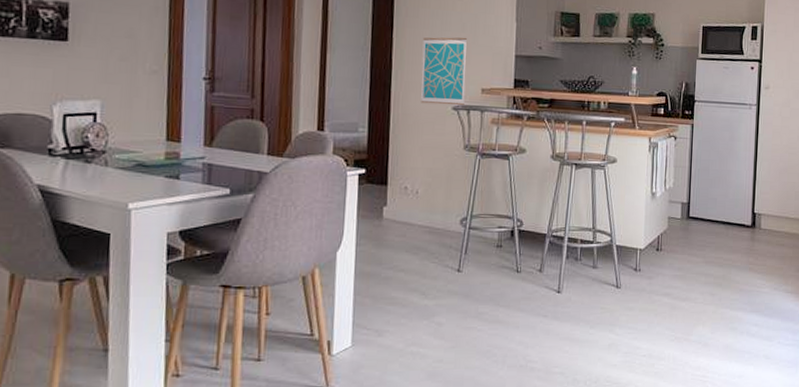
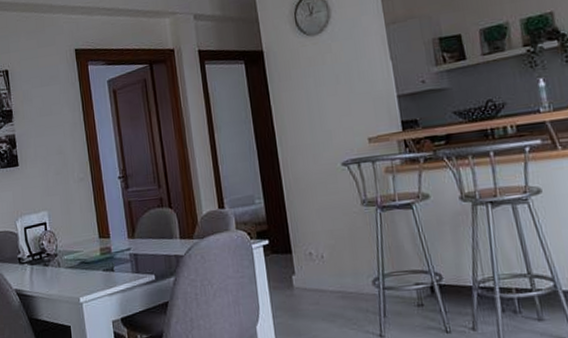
wall art: present [421,37,467,106] -> none [300,88,353,165]

